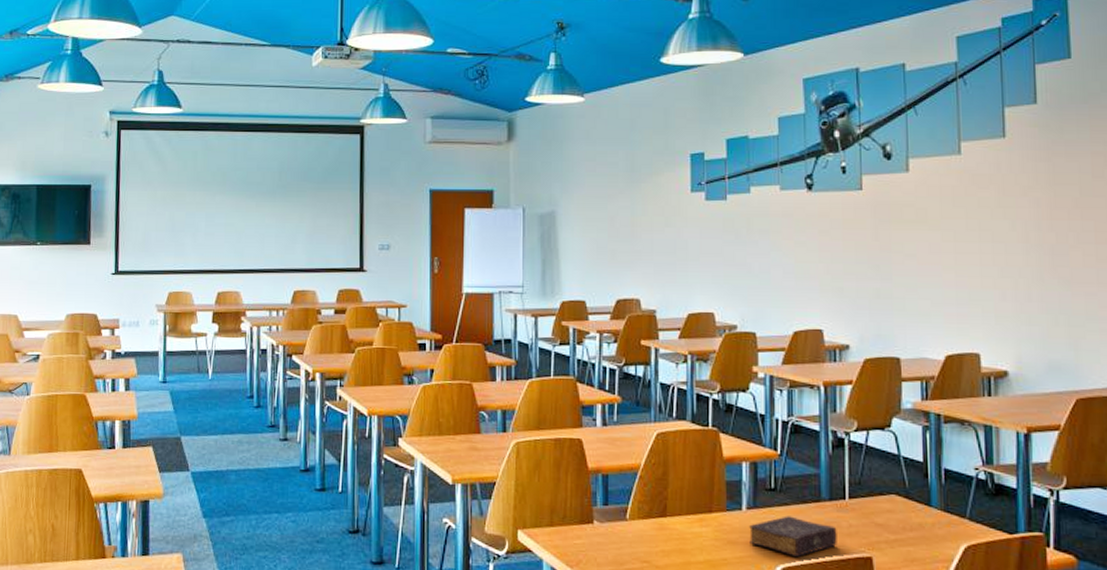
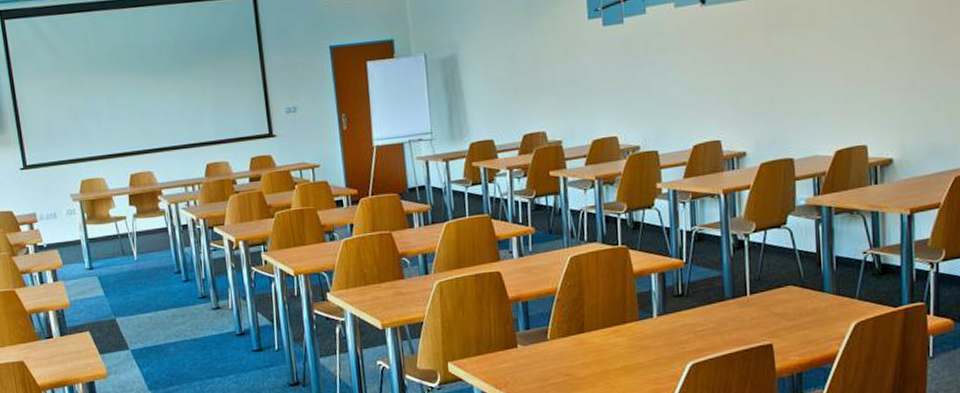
book: present [749,516,837,557] -> none [660,317,741,353]

